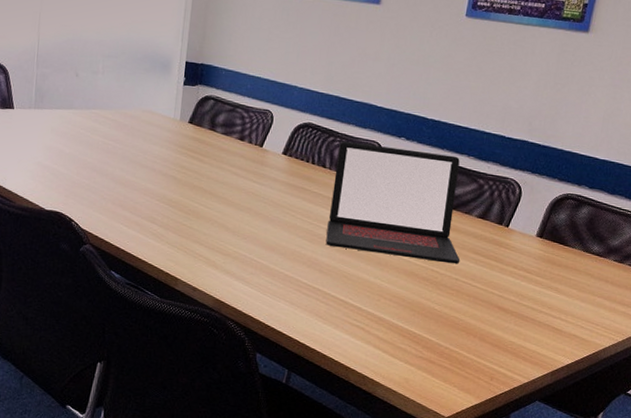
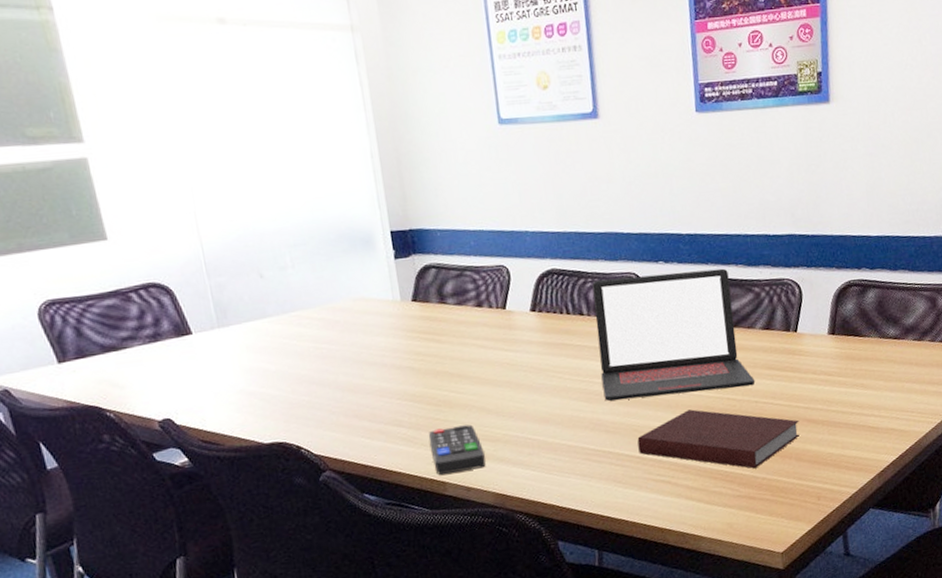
remote control: none [172,233,215,275] -> present [428,424,486,475]
notebook: none [343,271,491,337] -> present [637,409,799,469]

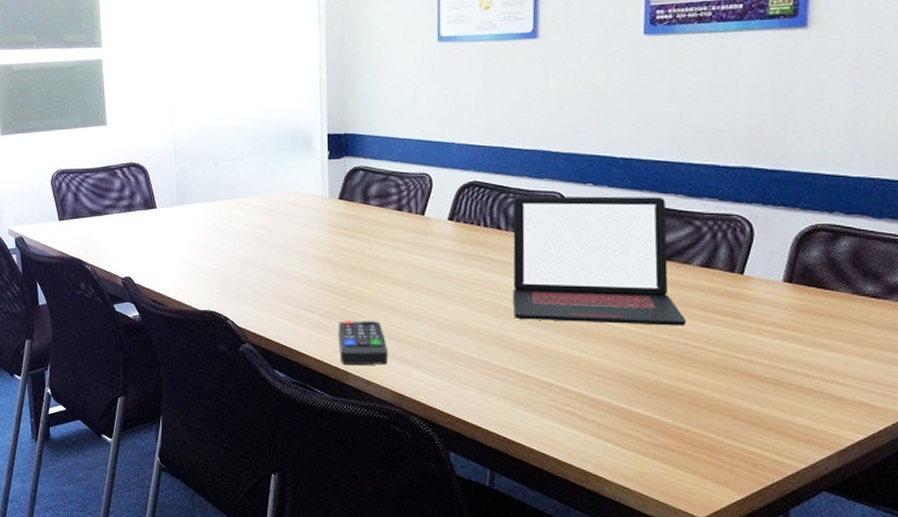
notebook: present [637,409,799,469] -> none [545,341,737,418]

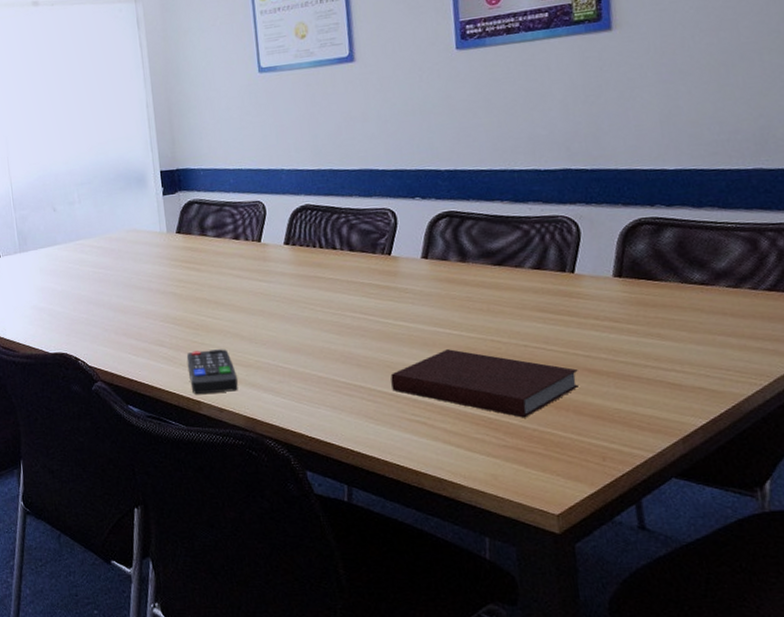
laptop: present [513,196,687,326] -> none [346,204,524,336]
notebook: none [545,341,737,418] -> present [390,349,579,418]

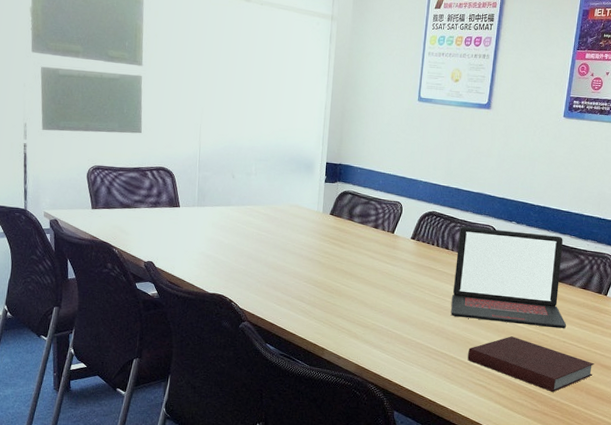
remote control: present [186,349,238,394] -> none [319,309,356,345]
laptop: none [346,204,524,336] -> present [450,226,567,329]

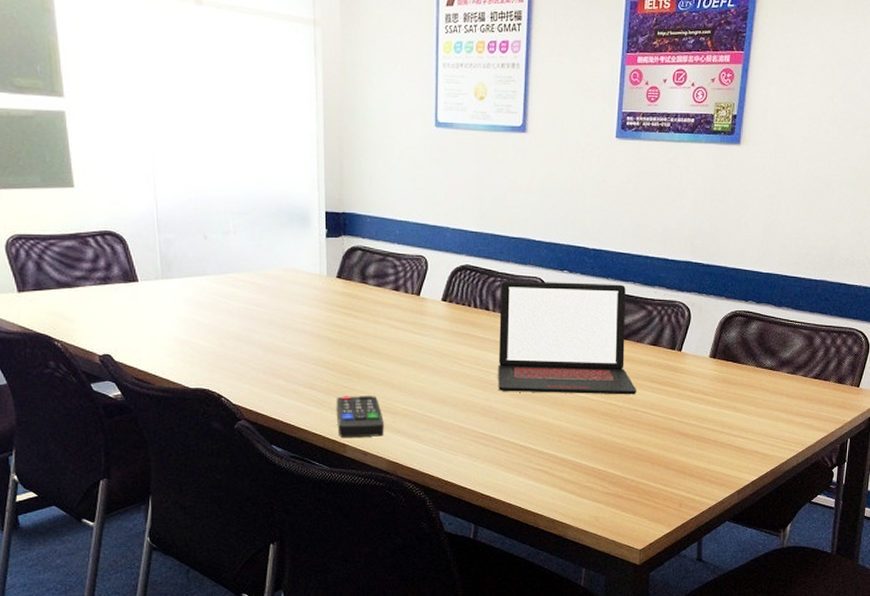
remote control: none [319,309,356,345] -> present [336,396,384,437]
notebook: present [467,336,594,392] -> none [523,409,672,471]

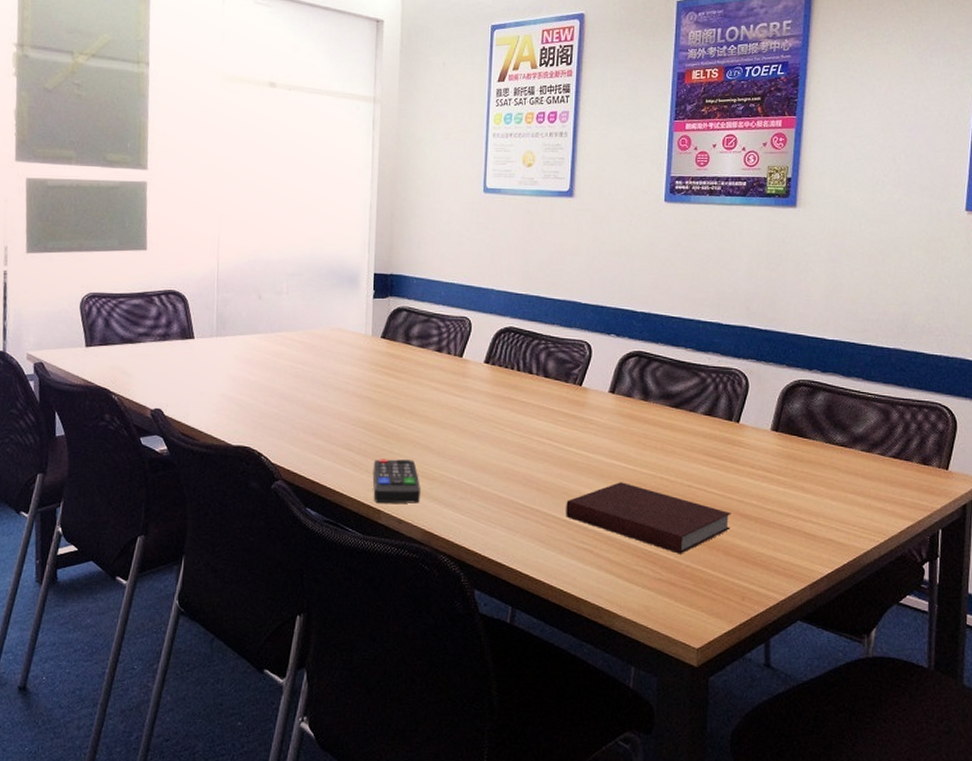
laptop: present [498,280,637,395] -> none [540,343,691,469]
notebook: none [523,409,672,471] -> present [566,482,731,554]

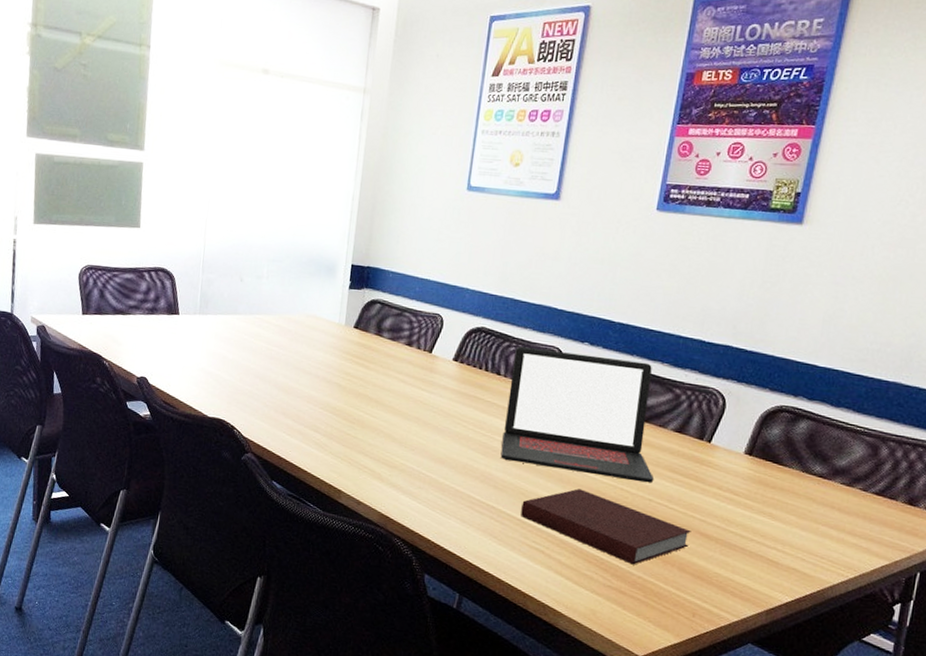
remote control: present [372,459,420,504] -> none [335,442,381,488]
laptop: none [540,343,691,469] -> present [500,346,655,484]

